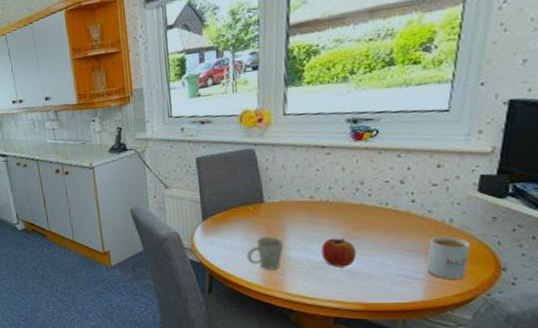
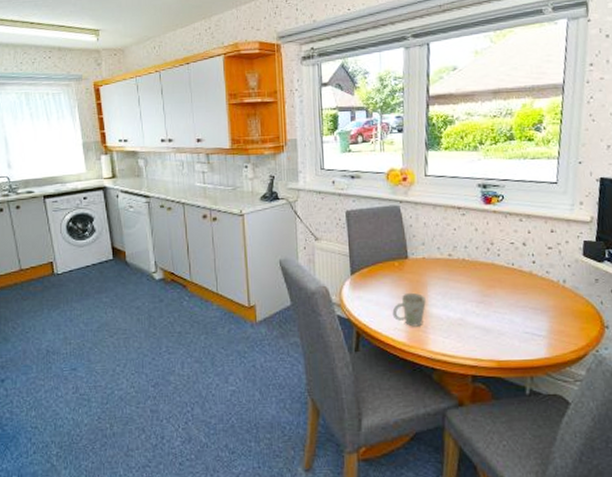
apple: present [321,237,357,267] -> none [459,295,490,325]
mug: present [426,236,470,280] -> none [547,296,581,337]

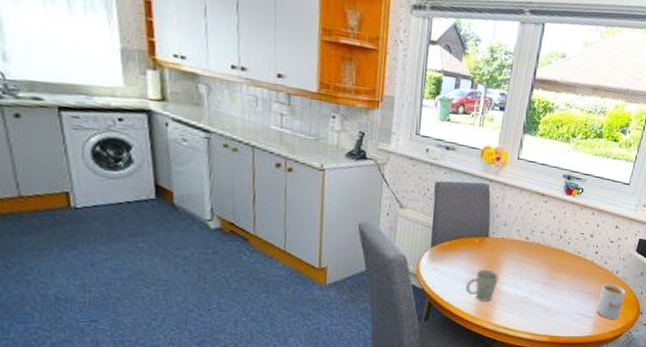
mug: none [547,296,581,337] -> present [596,284,626,319]

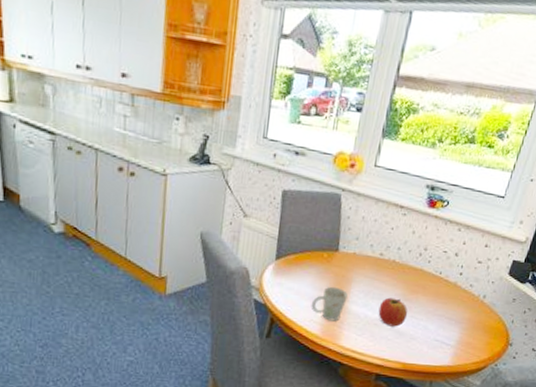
apple: none [526,277,553,303] -> present [378,297,408,327]
mug: present [596,284,626,319] -> none [457,309,493,349]

